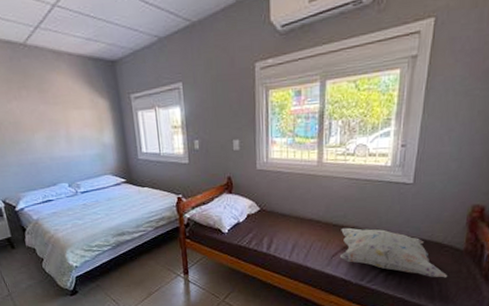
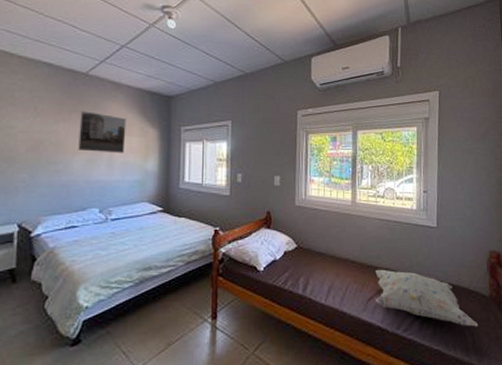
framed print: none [28,86,80,129] -> present [78,111,127,153]

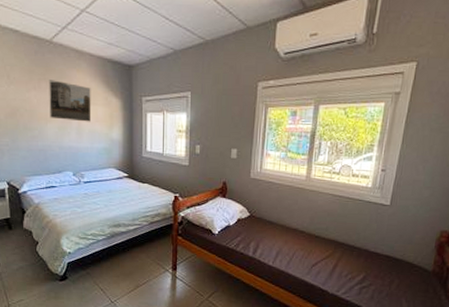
decorative pillow: present [375,269,479,327] -> none [320,240,416,296]

